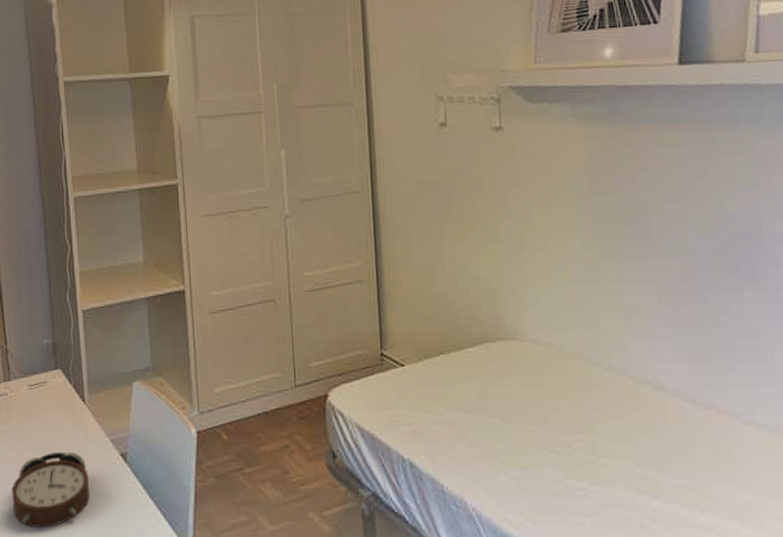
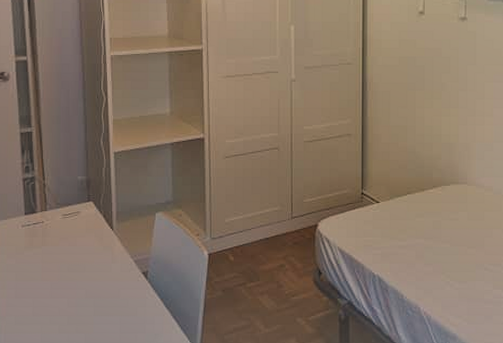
alarm clock: present [12,453,90,528] -> none [44,271,114,334]

